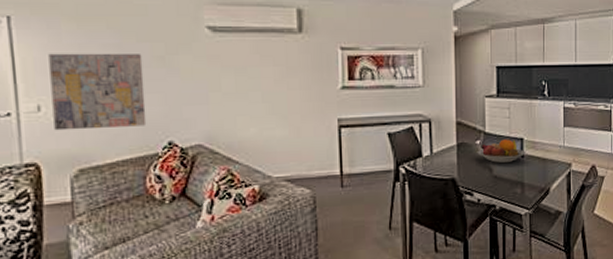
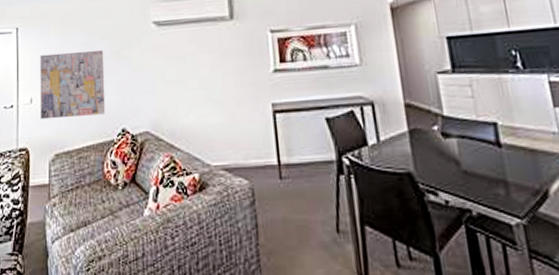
fruit bowl: present [477,139,525,164] -> none [435,124,503,155]

